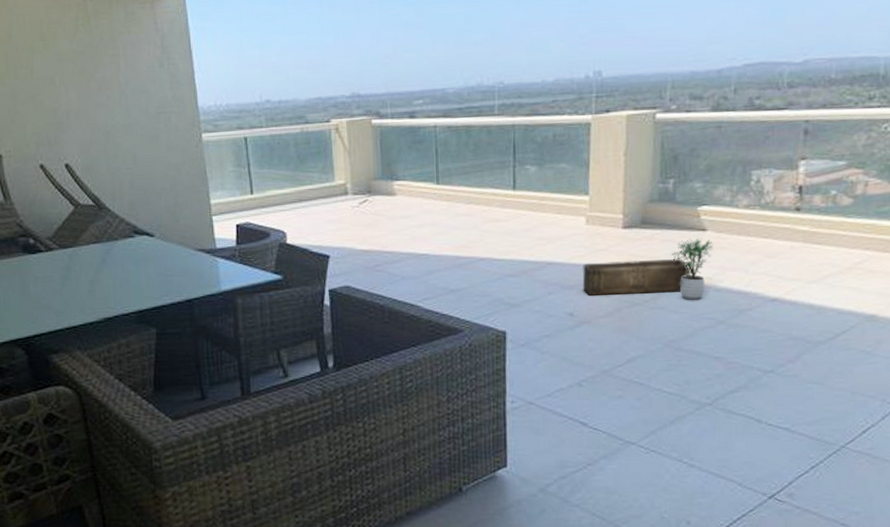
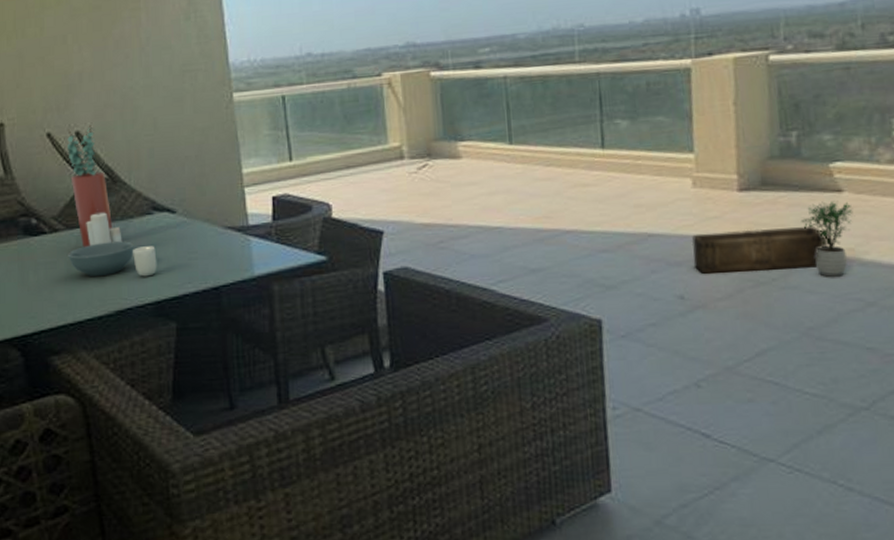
vase: none [58,158,101,264] -> present [67,125,113,248]
bowl: none [62,259,119,290] -> present [68,241,134,277]
candle: none [77,232,109,263] -> present [86,209,122,246]
cup: none [118,264,139,290] -> present [133,246,157,277]

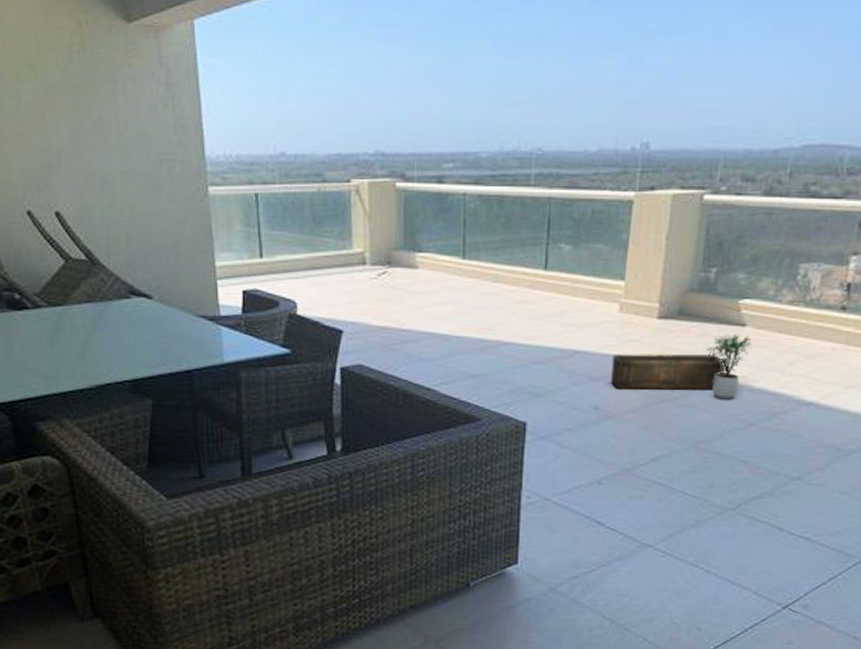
vase: present [67,125,113,248] -> none [47,206,93,325]
bowl: present [68,241,134,277] -> none [50,321,113,353]
candle: present [86,209,122,246] -> none [67,289,102,324]
cup: present [133,246,157,277] -> none [112,328,135,356]

